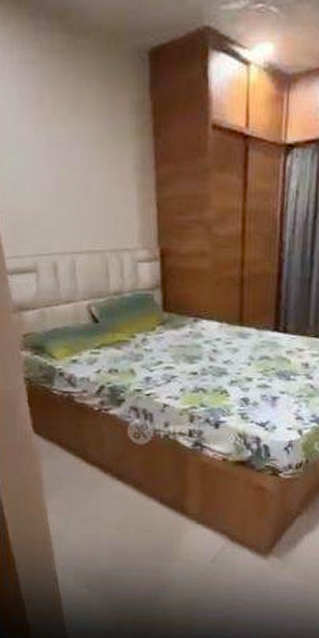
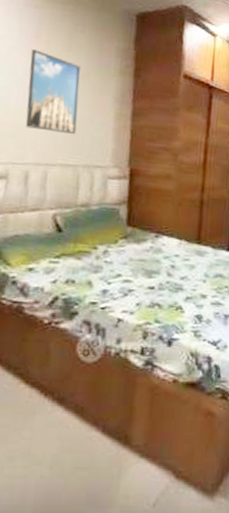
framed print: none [36,119,98,215] -> present [26,49,82,134]

